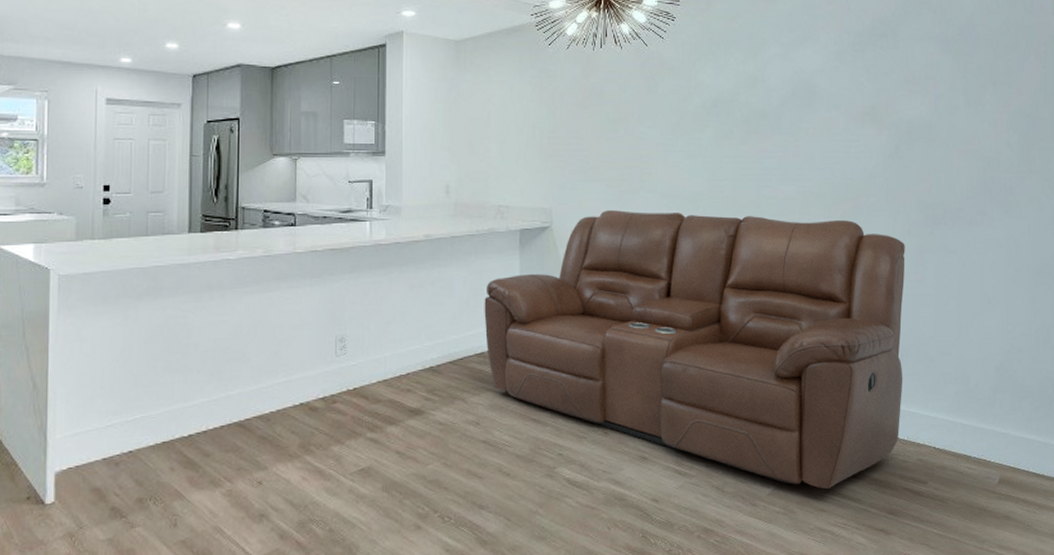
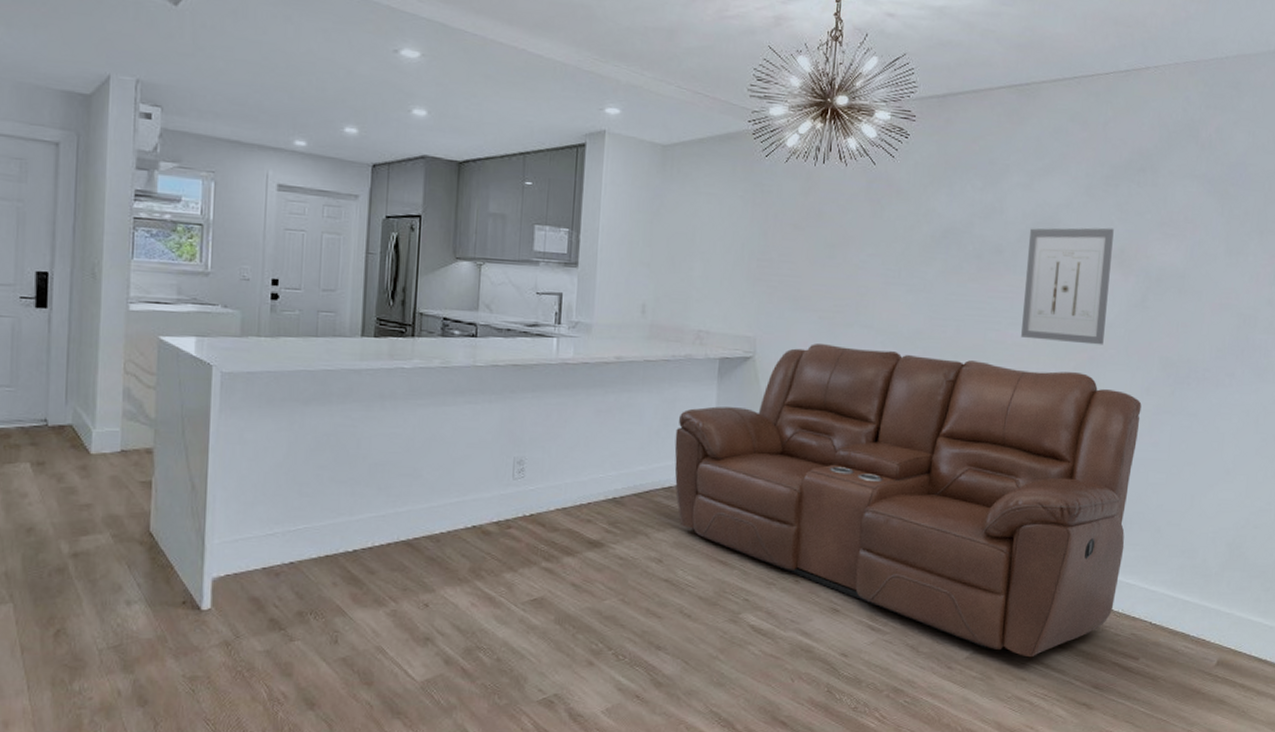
wall art: none [789,88,865,194] -> present [1021,227,1114,345]

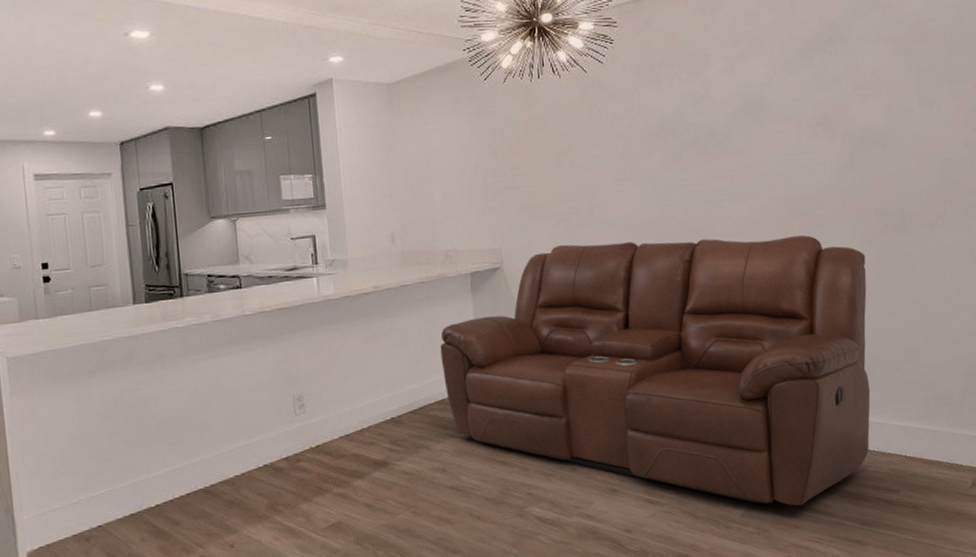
wall art: present [1021,227,1114,345] -> none [737,98,821,211]

